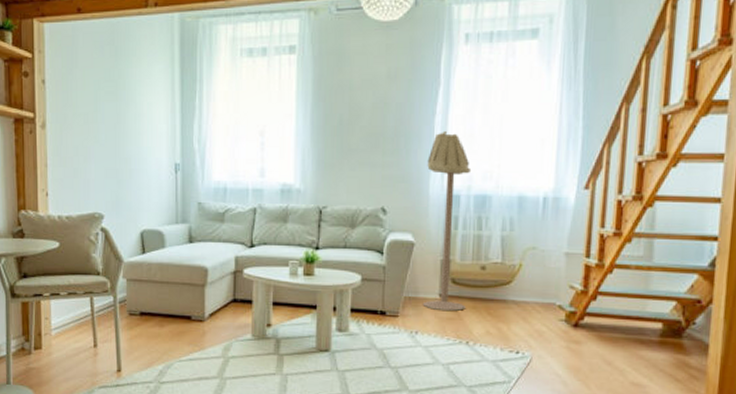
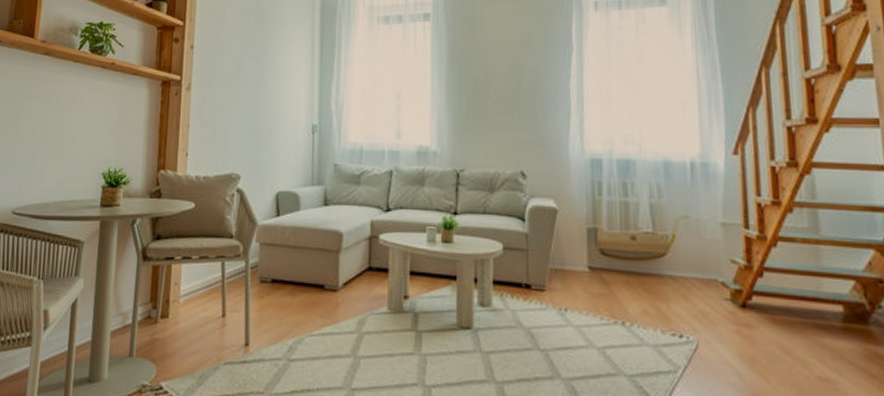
floor lamp: present [423,130,472,312] -> none [565,94,618,286]

